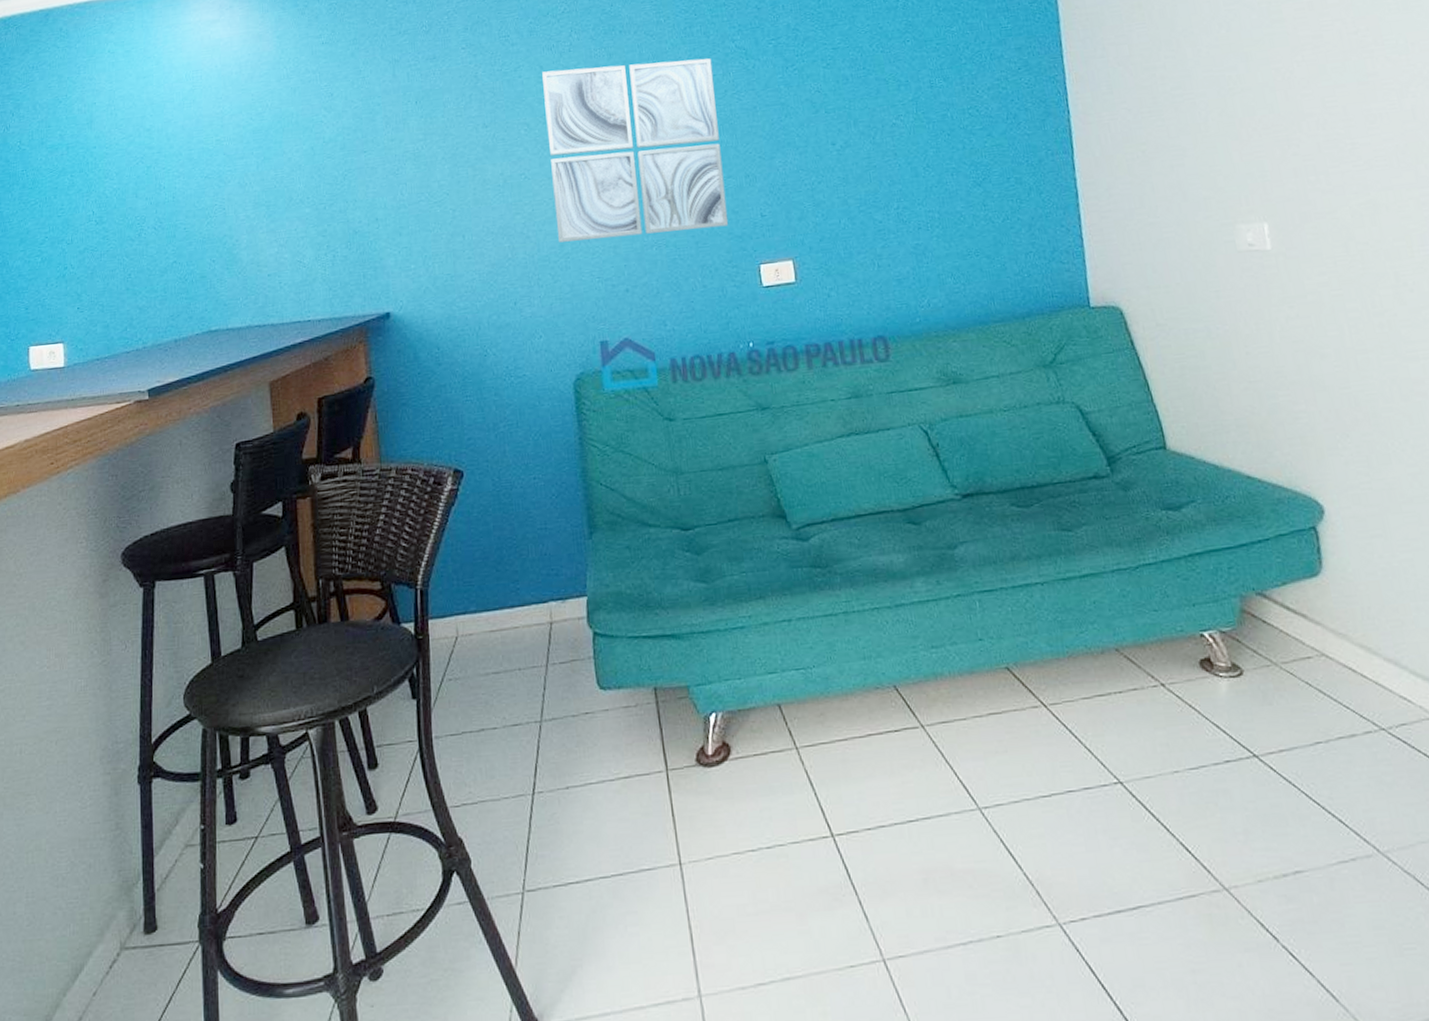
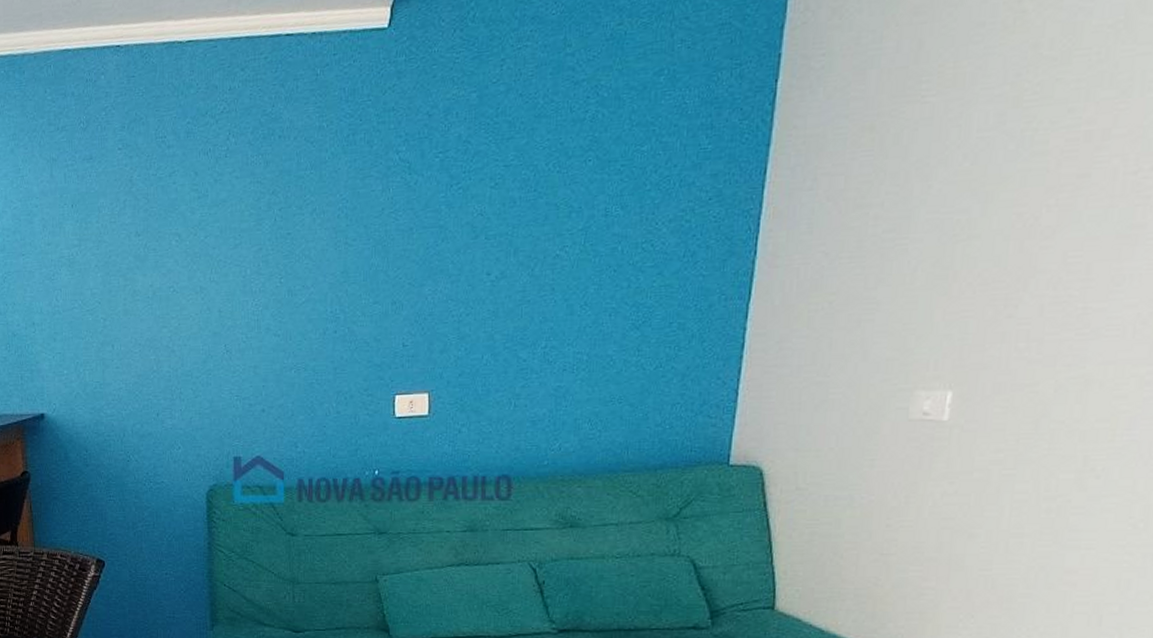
wall art: present [542,58,729,243] -> none [197,171,372,359]

